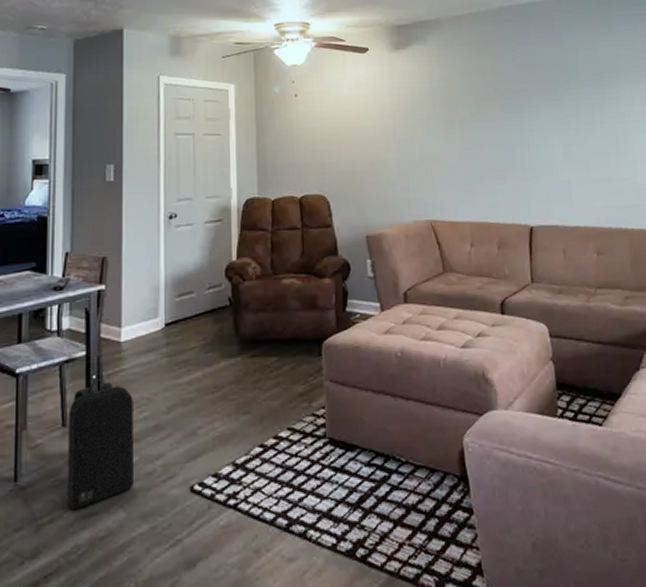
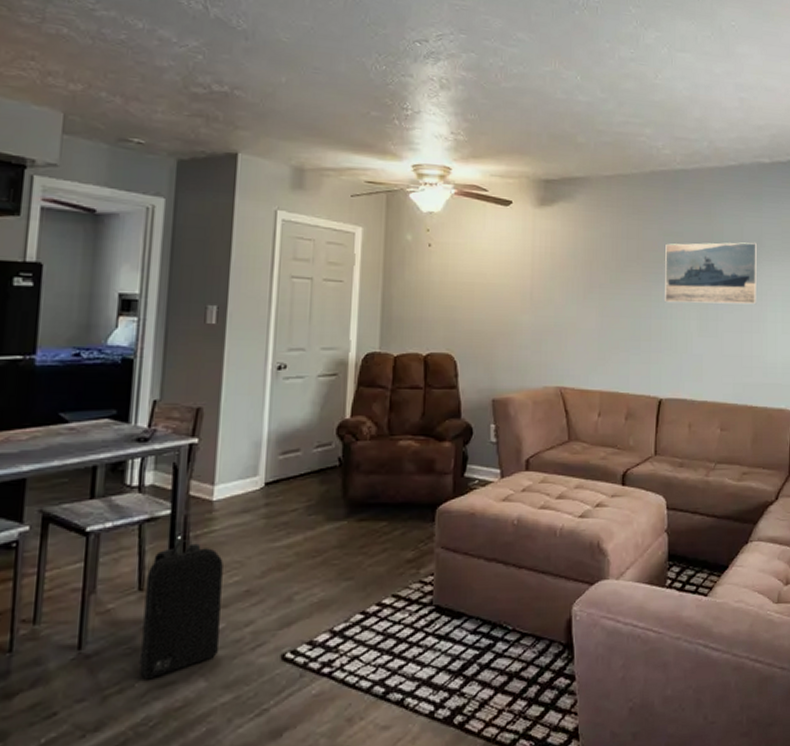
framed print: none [521,65,620,132] -> present [665,242,758,305]

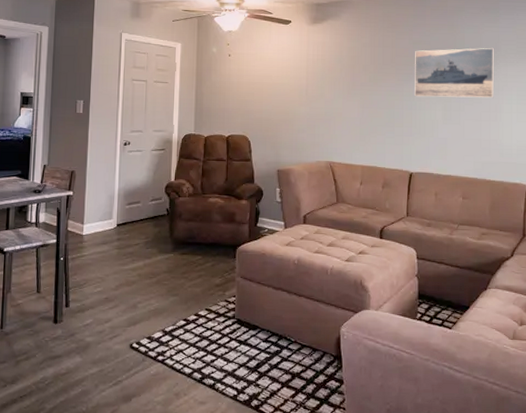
backpack: present [139,540,223,680] -> none [38,261,90,353]

